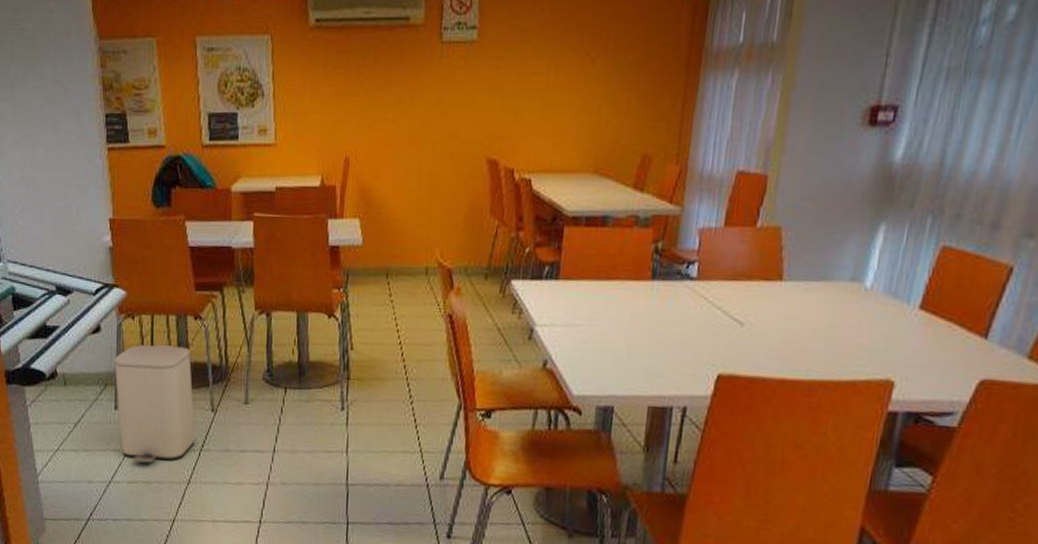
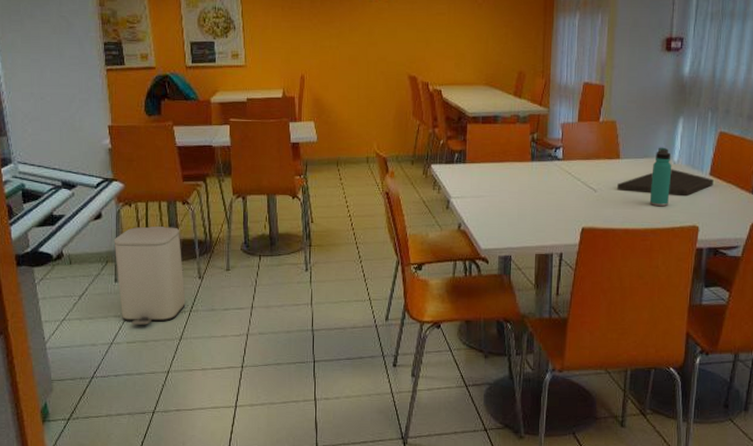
tray: none [773,298,925,337] -> present [616,169,714,196]
thermos bottle: none [821,266,862,351] -> present [649,147,672,207]

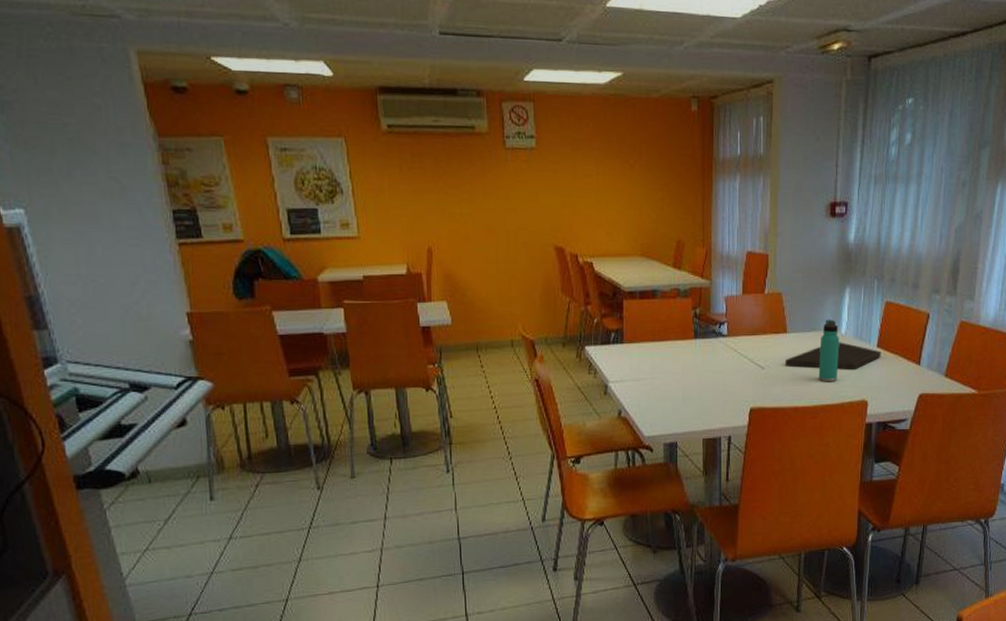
pedal bin: present [114,226,186,325] -> none [205,431,303,549]

